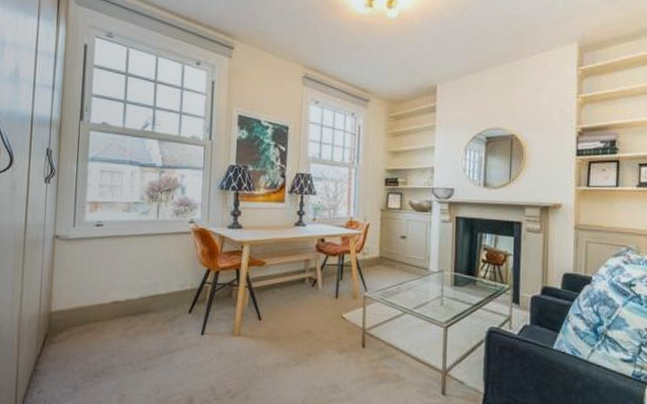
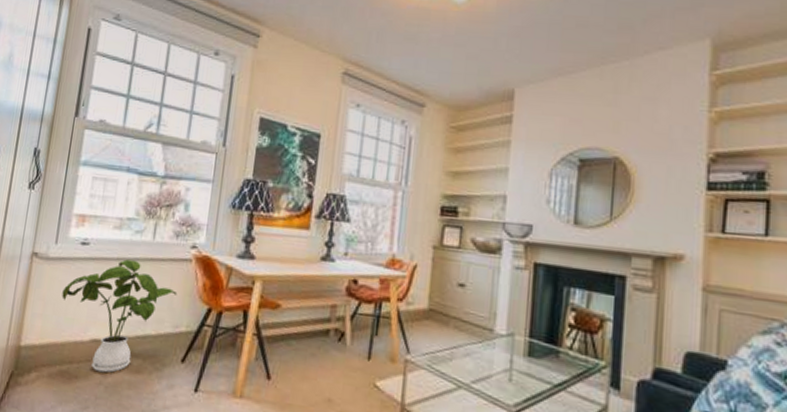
house plant: none [83,236,181,327] -> present [61,259,178,373]

